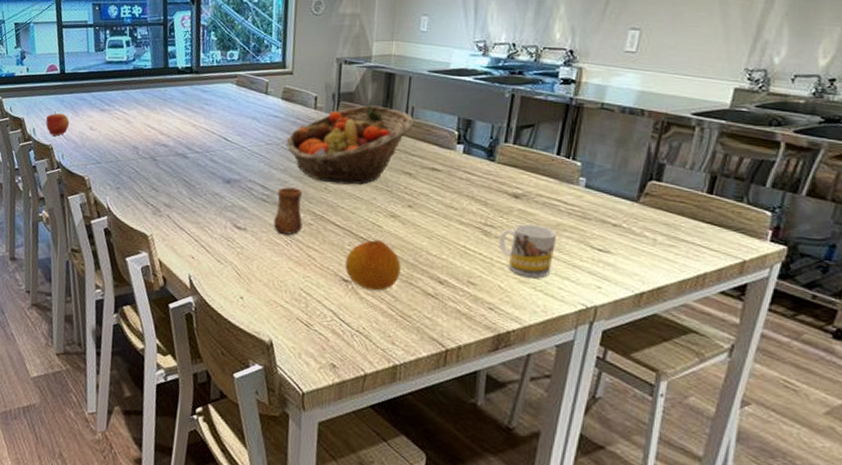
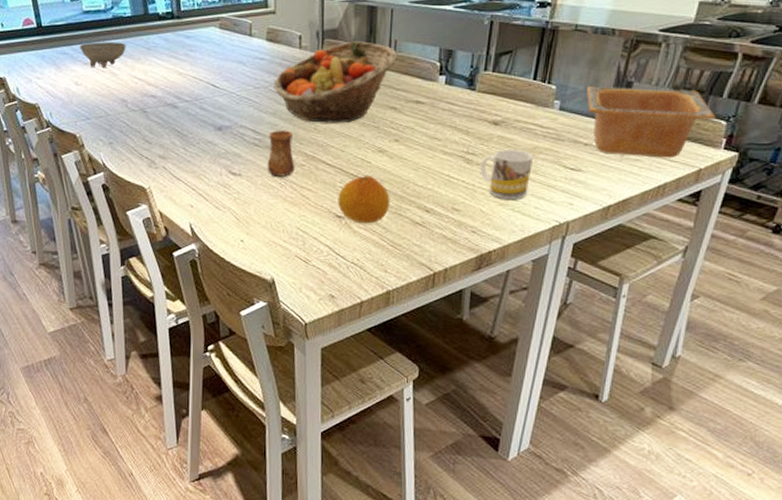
apple: present [45,111,69,136] -> none [29,68,53,94]
bowl: none [98,90,144,116] -> present [79,42,126,68]
serving bowl: none [615,165,760,247] -> present [587,86,716,158]

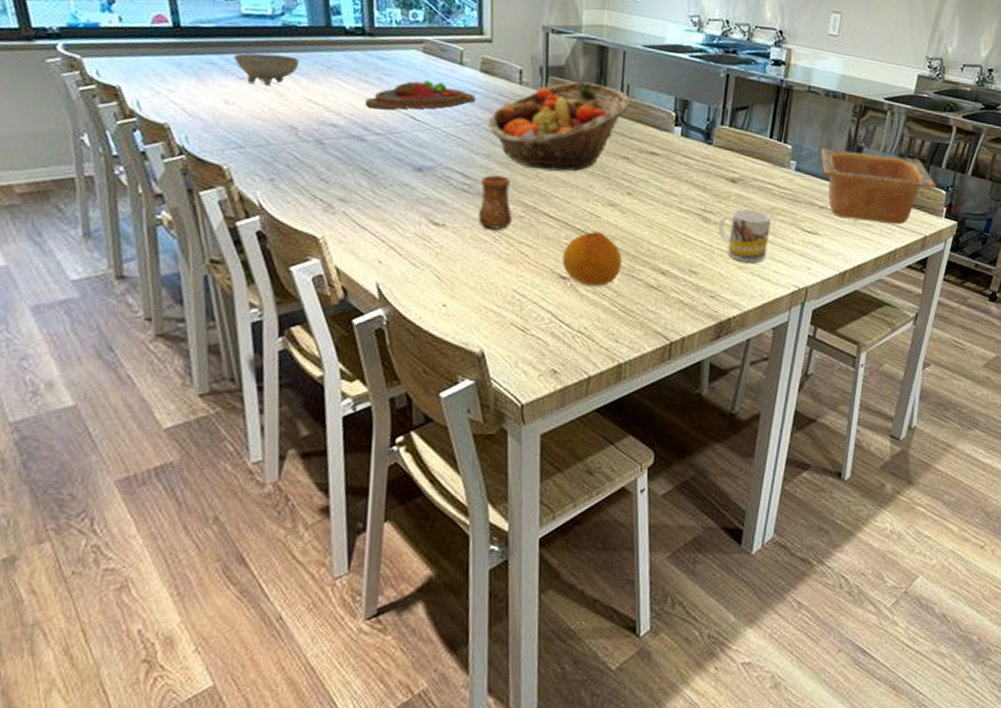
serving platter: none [176,52,263,80] -> present [364,80,476,109]

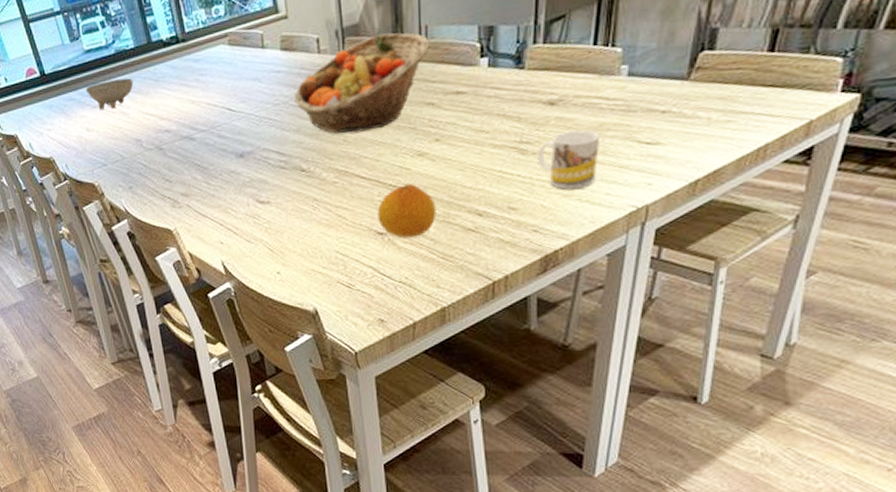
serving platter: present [364,80,476,109] -> none [188,69,280,108]
cup: present [478,175,512,230] -> none [295,146,327,199]
serving bowl: present [821,148,937,225] -> none [661,25,829,119]

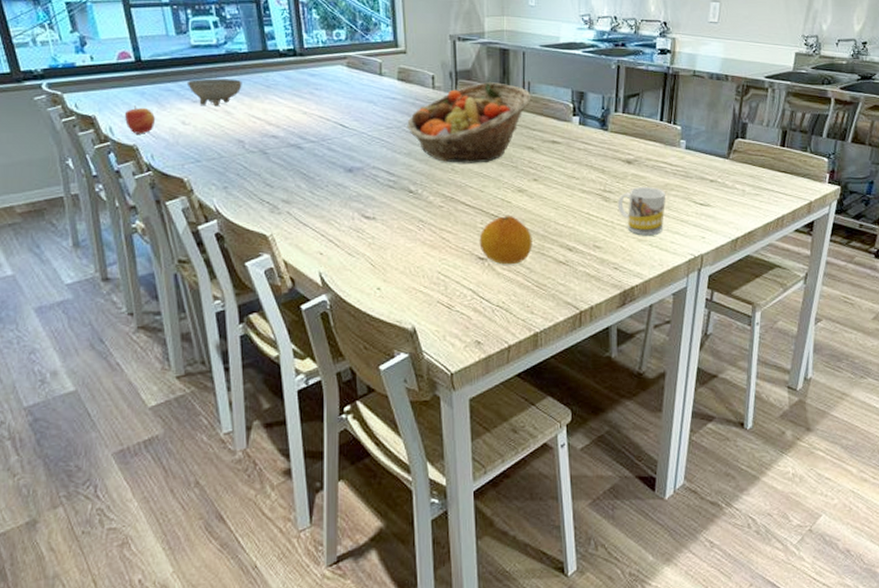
apple: none [39,119,64,147] -> present [125,106,155,134]

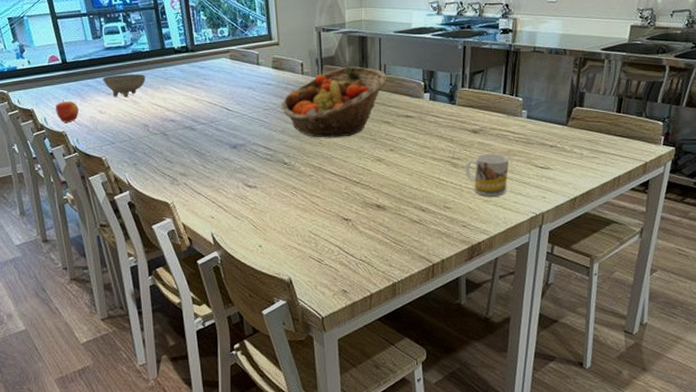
fruit: present [479,216,533,265] -> none [344,182,390,225]

